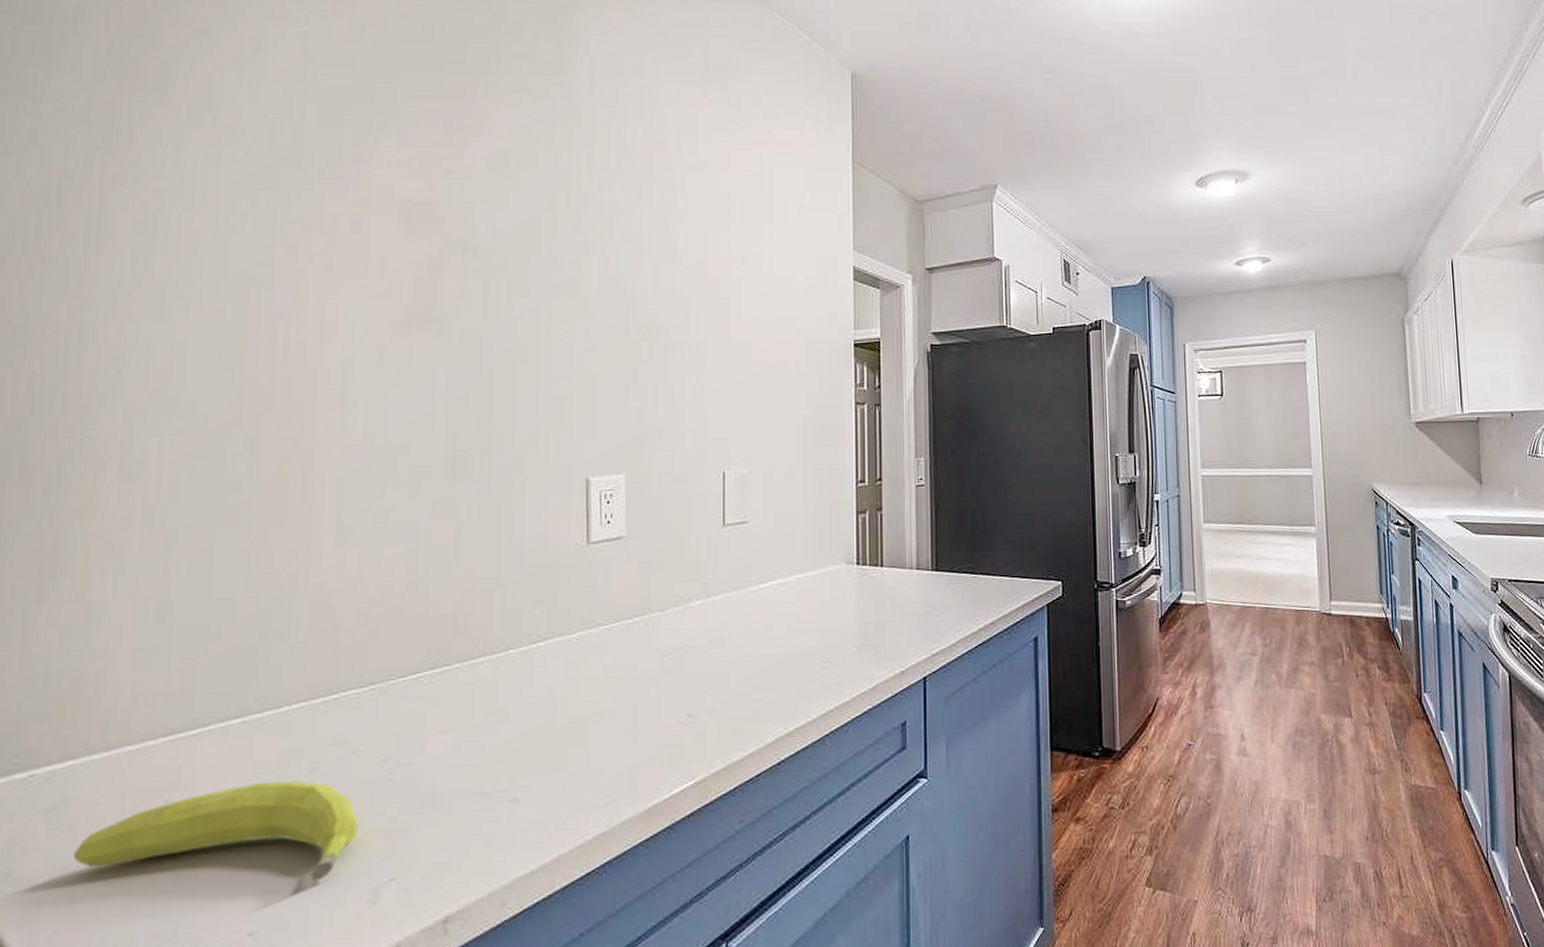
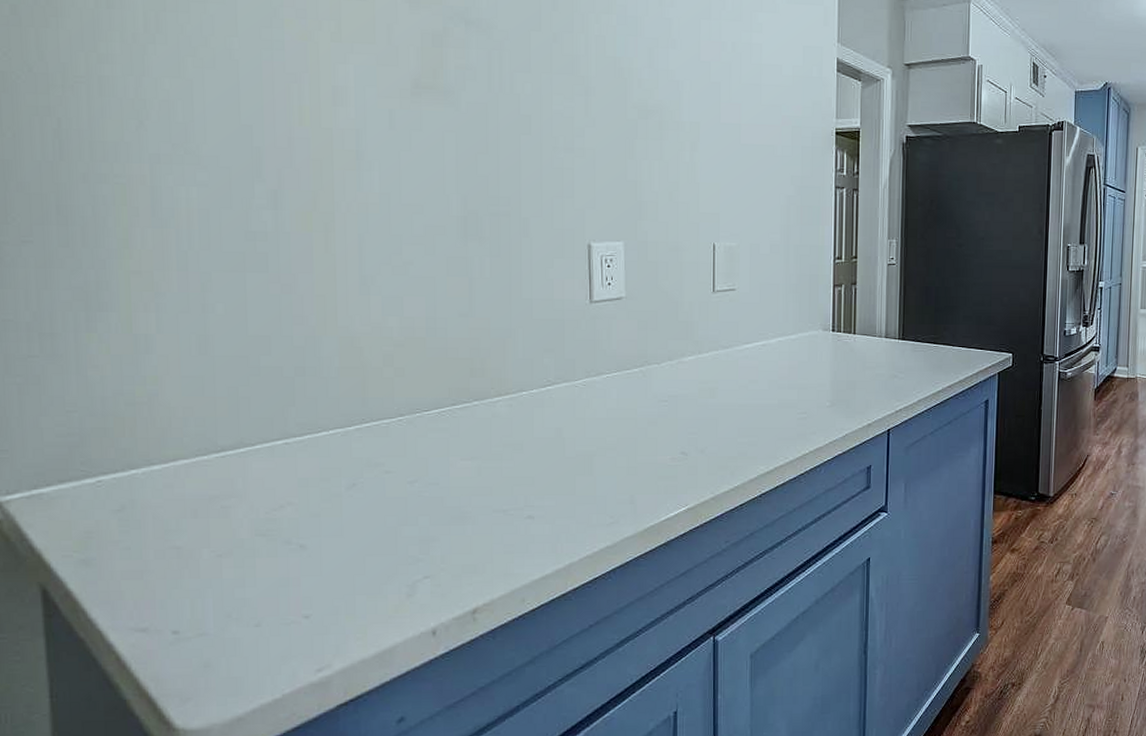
fruit: present [74,781,359,881] -> none [145,494,395,576]

